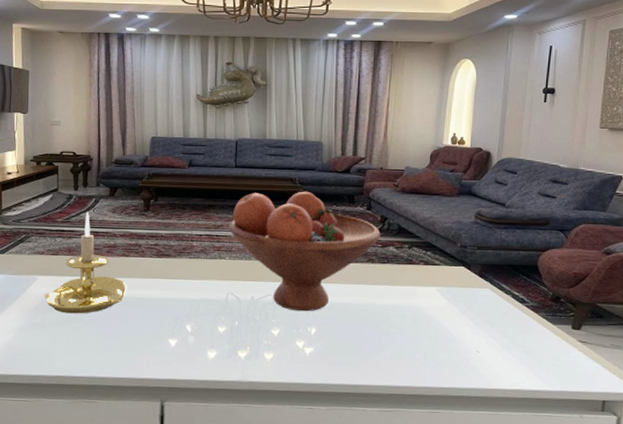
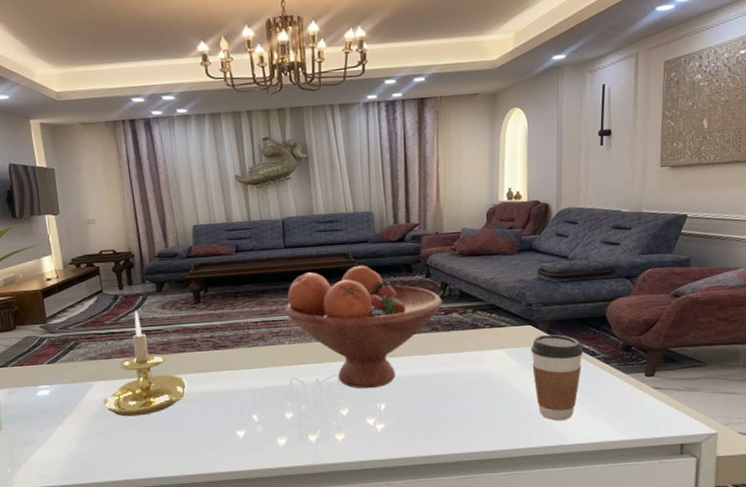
coffee cup: none [461,277,513,364] -> present [530,334,583,421]

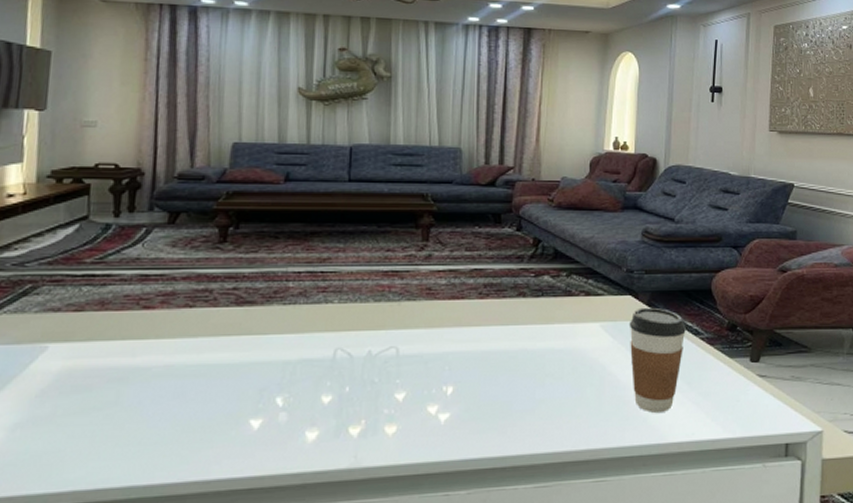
candle holder: present [103,310,188,417] -> none [58,246,190,396]
fruit bowl: present [284,265,443,389] -> none [338,210,533,366]

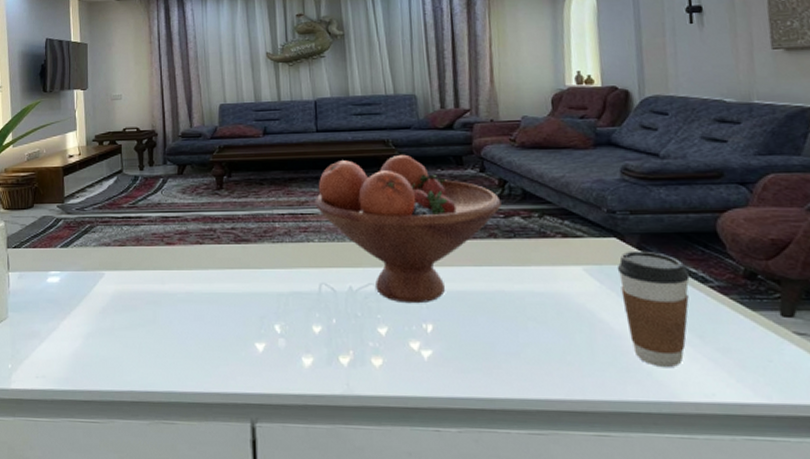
fruit bowl: none [338,210,533,366] -> present [314,154,502,304]

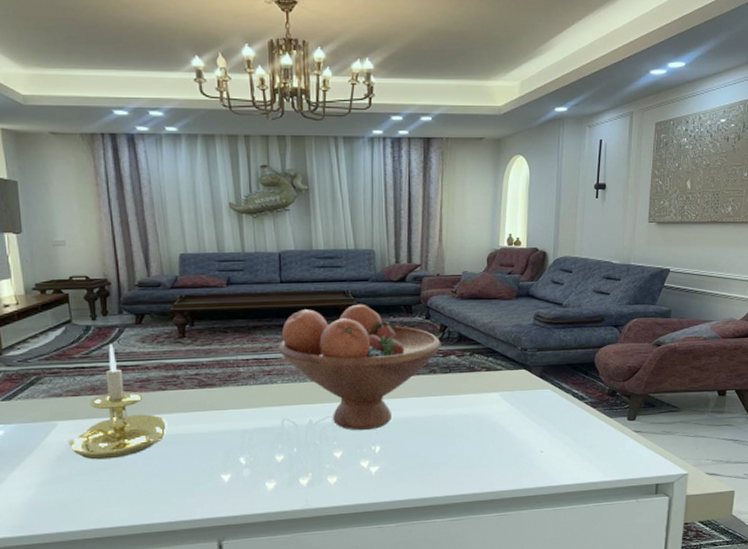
candle holder: none [113,193,204,315] -> present [68,343,168,460]
coffee cup: present [617,251,690,367] -> none [524,379,573,462]

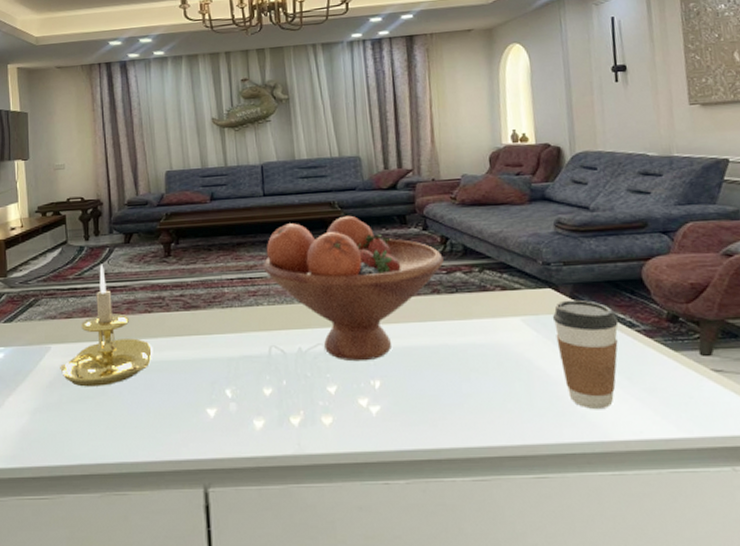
coffee cup: none [524,379,573,462] -> present [552,299,619,409]

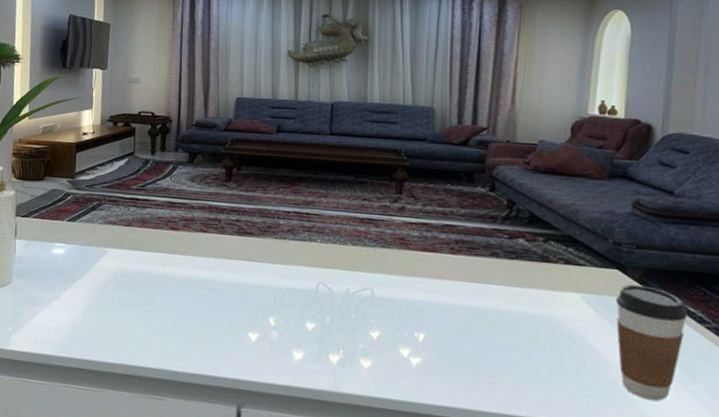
candle holder: present [60,263,153,387] -> none [114,179,204,295]
fruit bowl: present [263,215,444,362] -> none [321,165,507,313]

